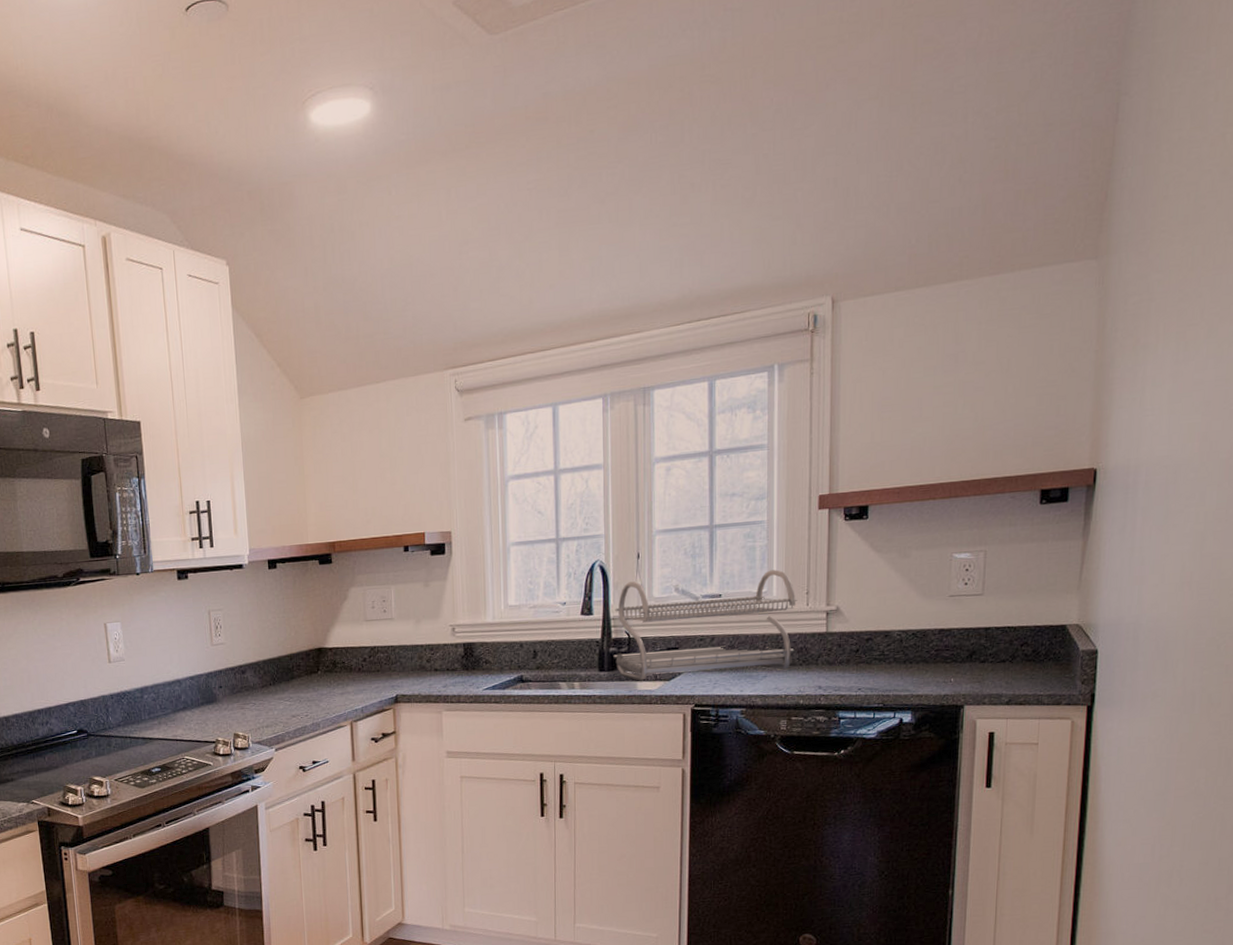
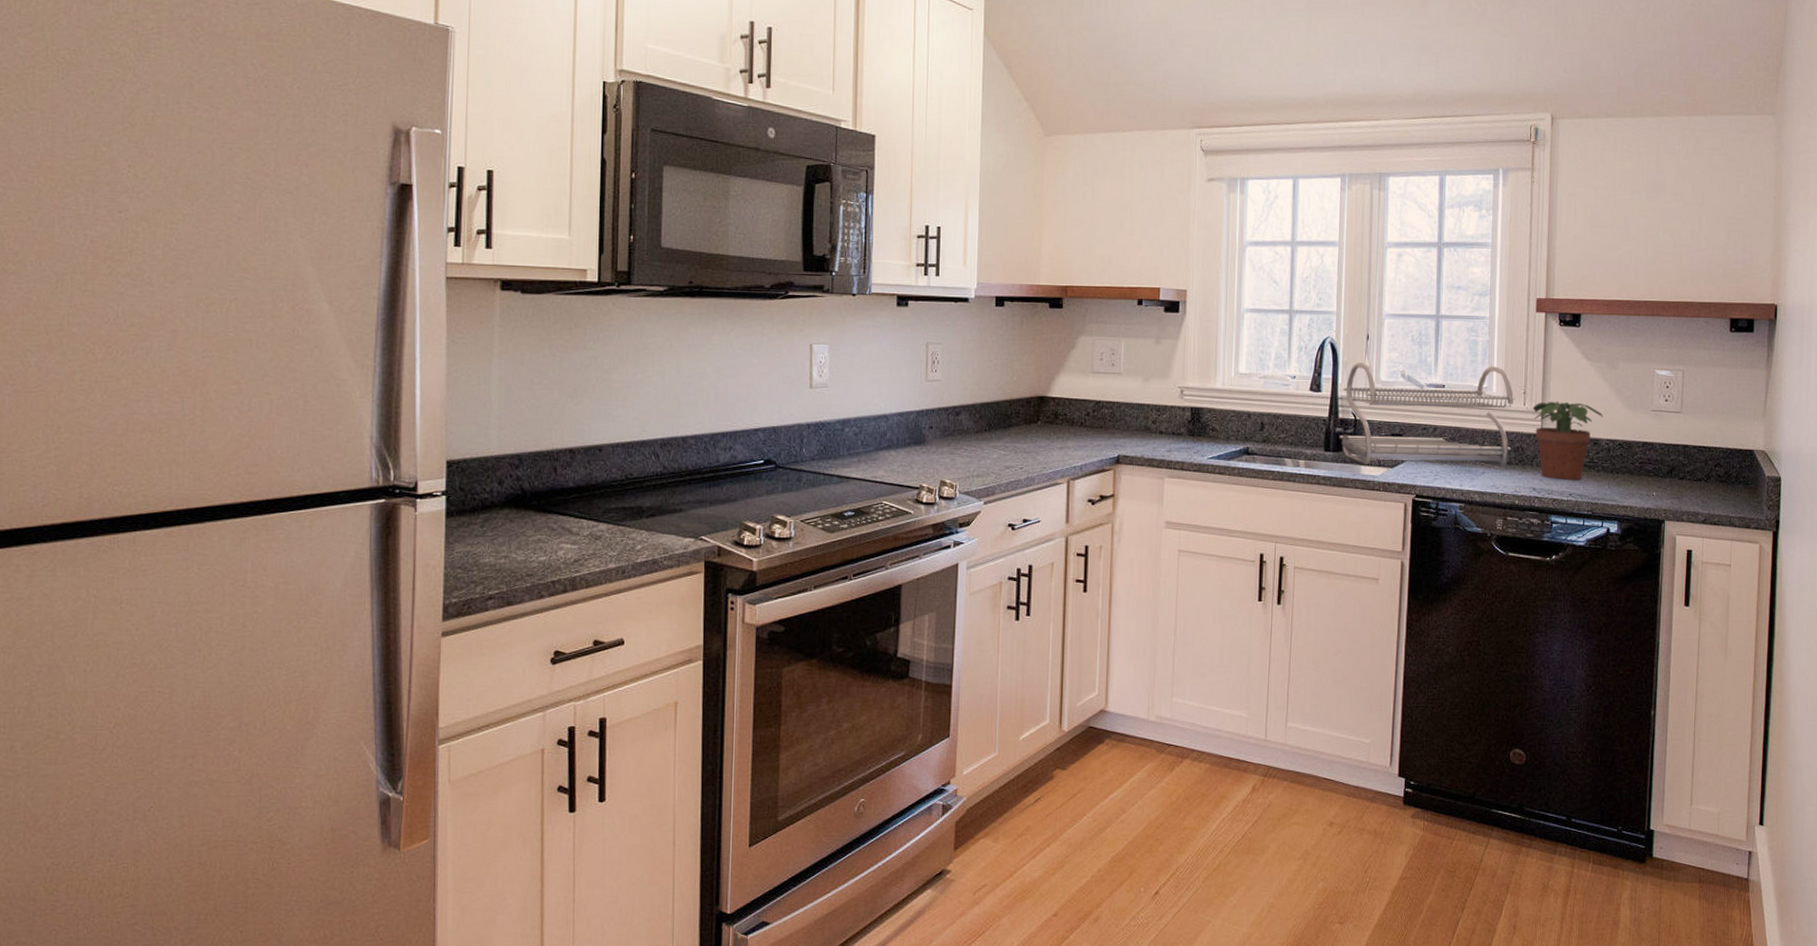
potted plant: none [816,596,895,676] -> present [1532,401,1603,481]

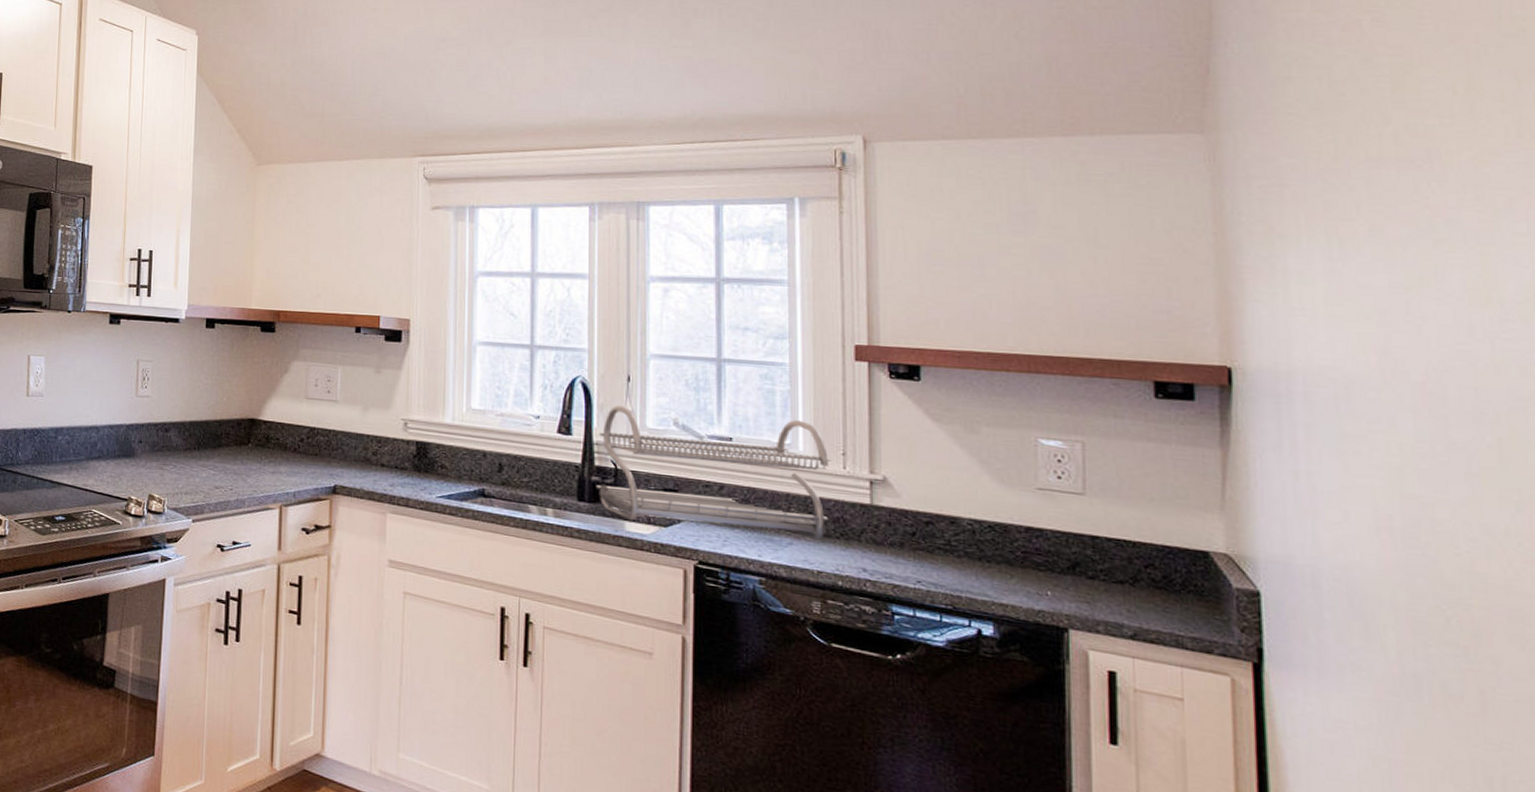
potted plant: present [1532,401,1603,481] -> none [856,466,962,566]

